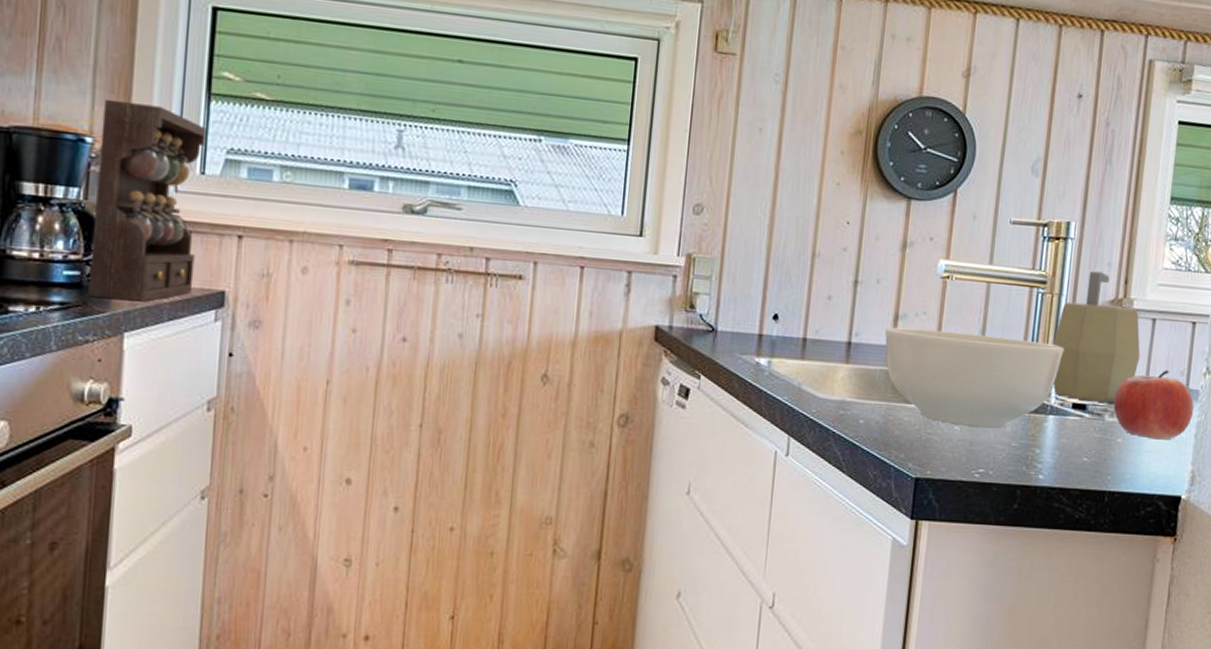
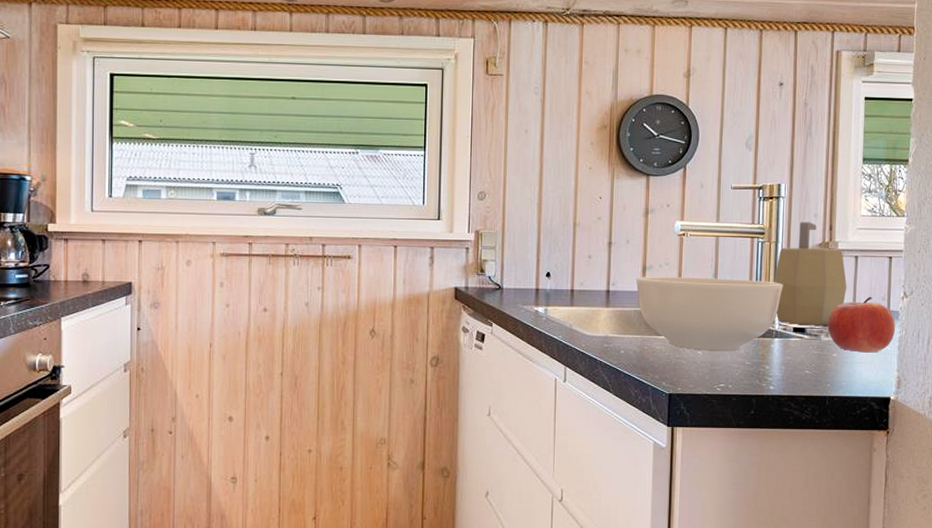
spice rack: present [88,99,206,302] -> none [34,147,111,294]

